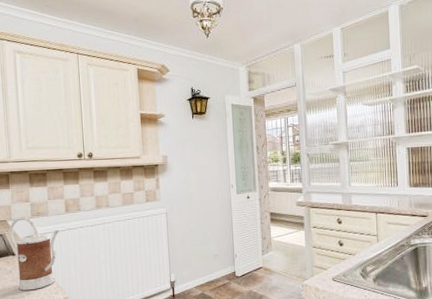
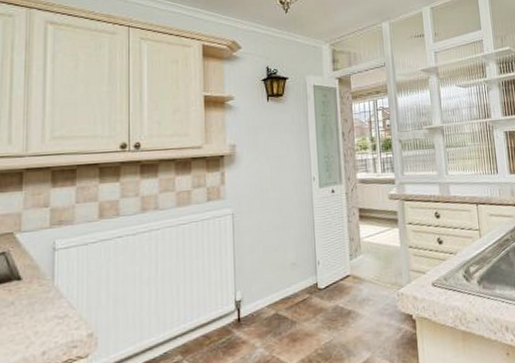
kettle: present [8,216,59,291] -> none [14,225,88,329]

